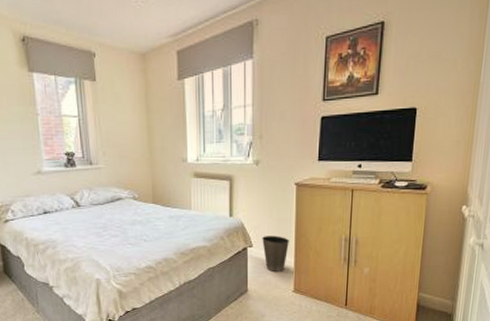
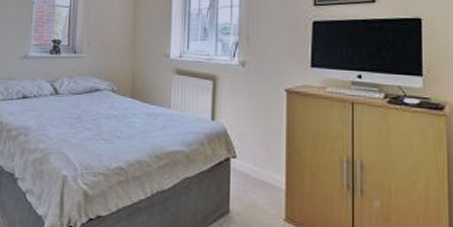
waste basket: present [262,236,289,271] -> none [247,146,279,192]

